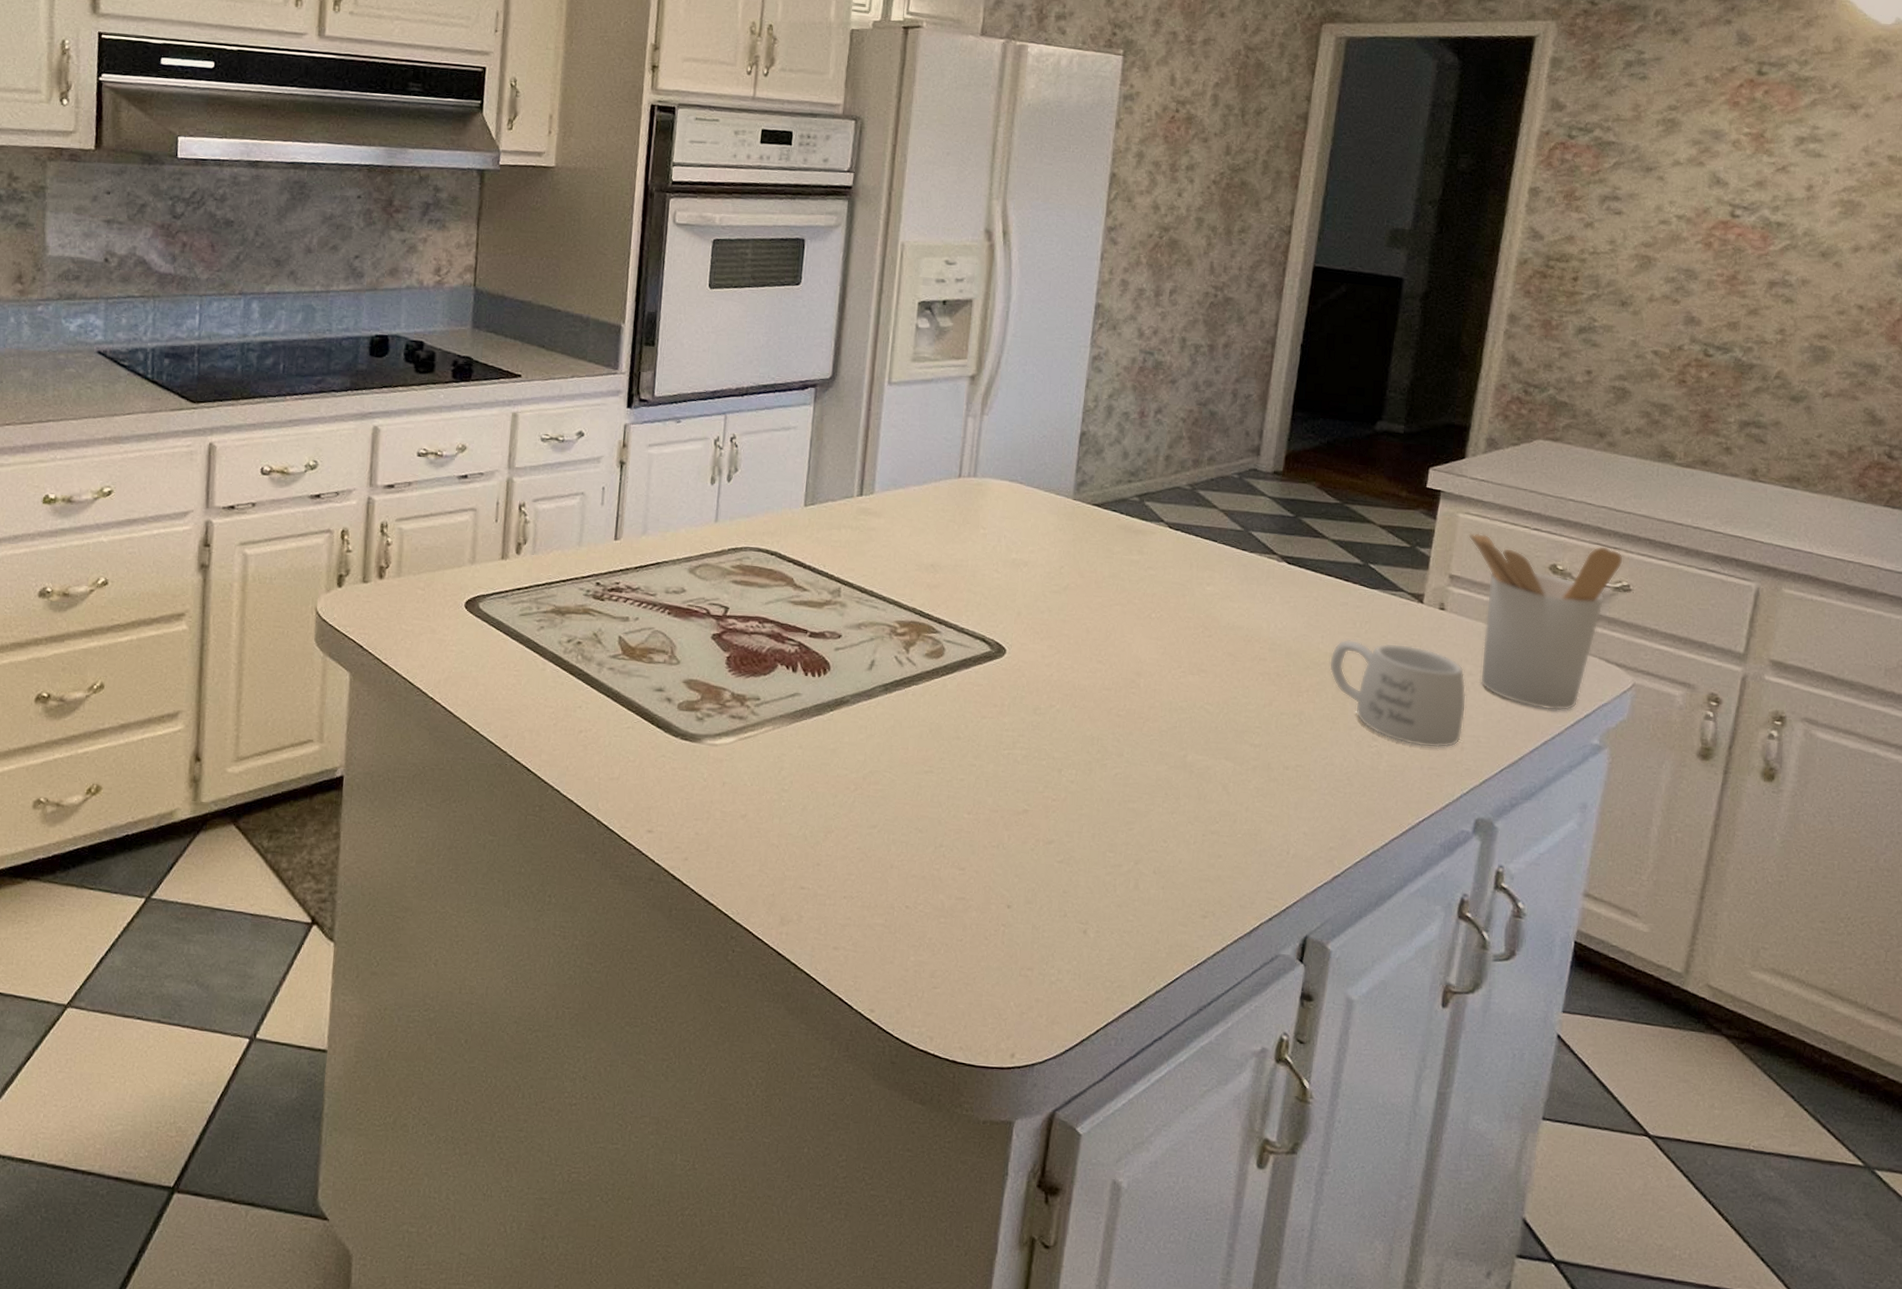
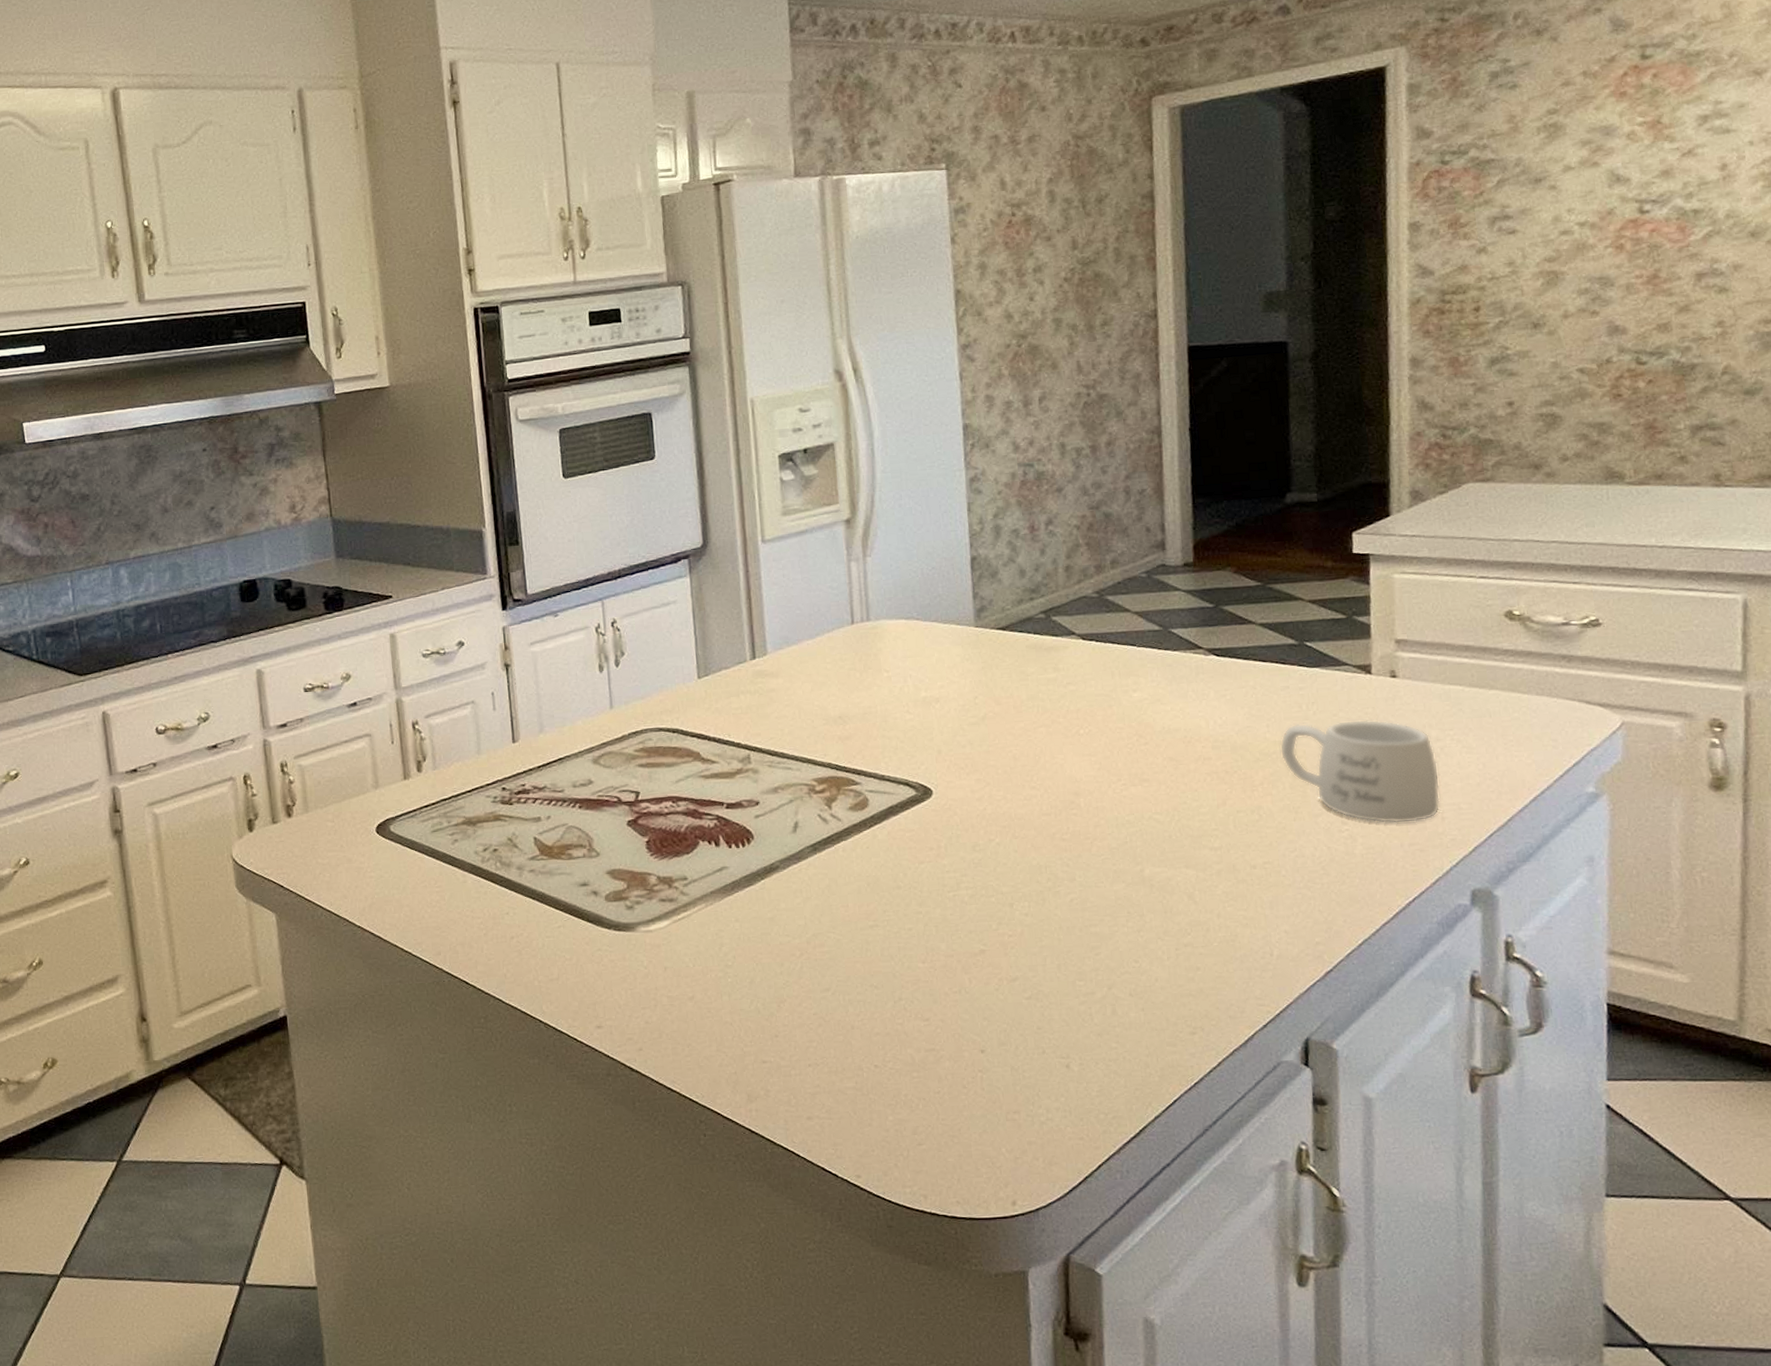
utensil holder: present [1469,533,1624,711] -> none [1408,582,1587,765]

